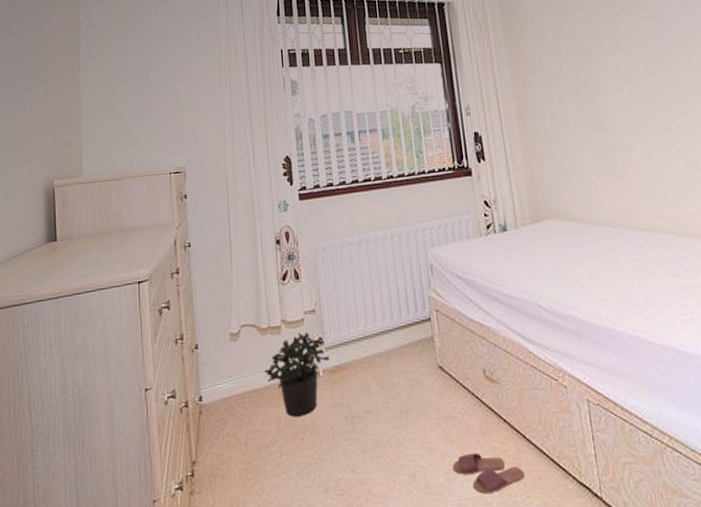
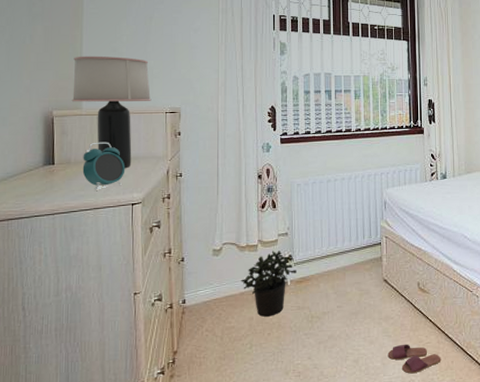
table lamp: none [72,114,154,241] -> present [71,56,152,169]
alarm clock: none [85,211,130,268] -> present [82,142,126,190]

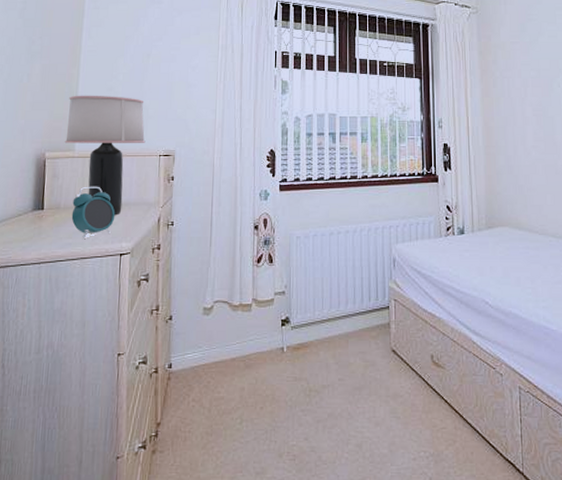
potted plant: present [241,251,296,317] -> none [232,312,294,387]
slippers: present [387,344,441,374] -> none [396,428,459,465]

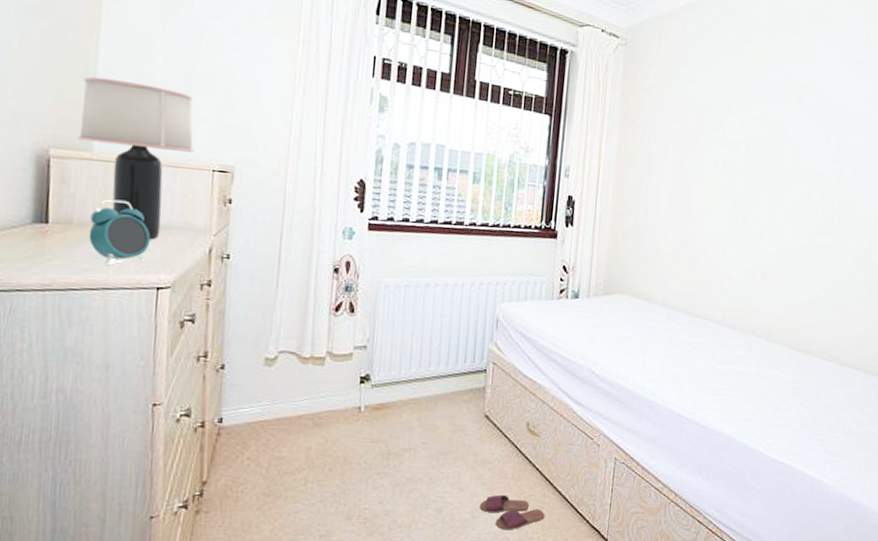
slippers: none [396,428,459,465] -> present [479,494,546,530]

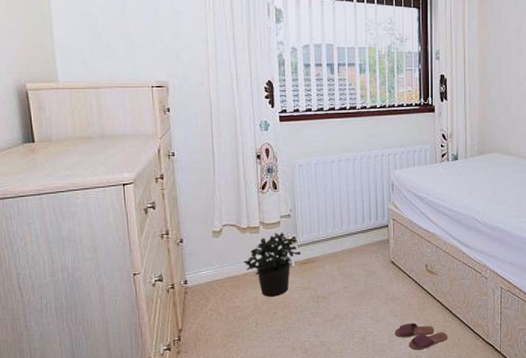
table lamp: present [77,76,194,240] -> none [42,21,135,147]
alarm clock: present [89,199,151,265] -> none [65,118,113,170]
potted plant: none [299,367,374,448] -> present [243,232,301,297]

